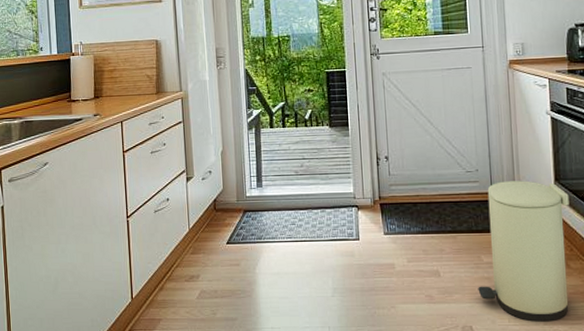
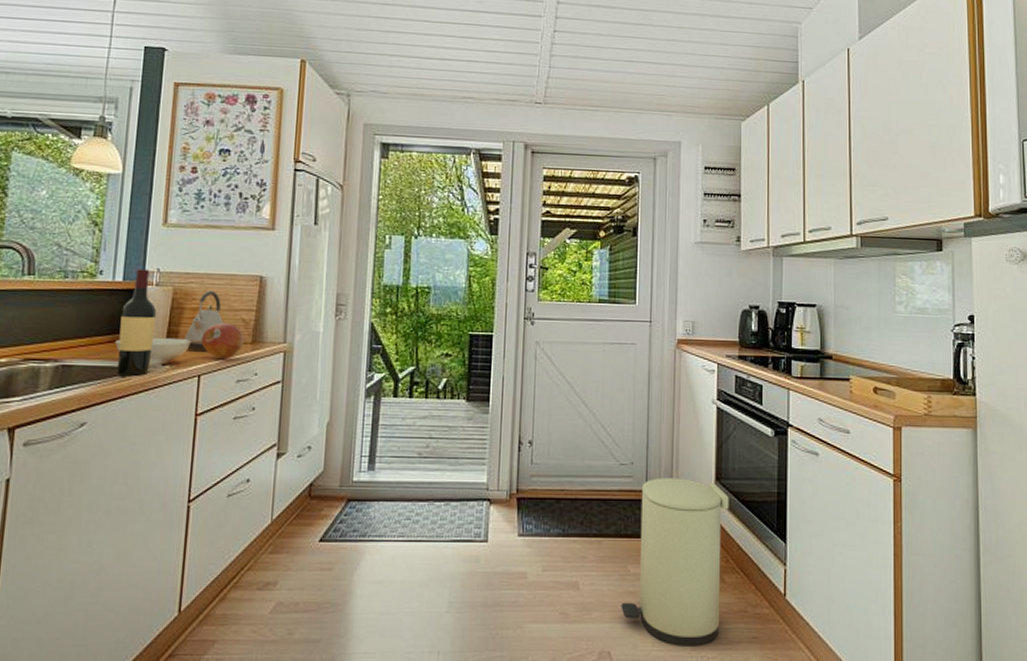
bowl: none [58,94,113,117] -> present [114,337,192,366]
wine bottle: none [60,43,86,127] -> present [117,269,157,377]
kettle: none [107,55,134,104] -> present [184,291,224,352]
fruit: none [119,79,151,107] -> present [201,322,244,359]

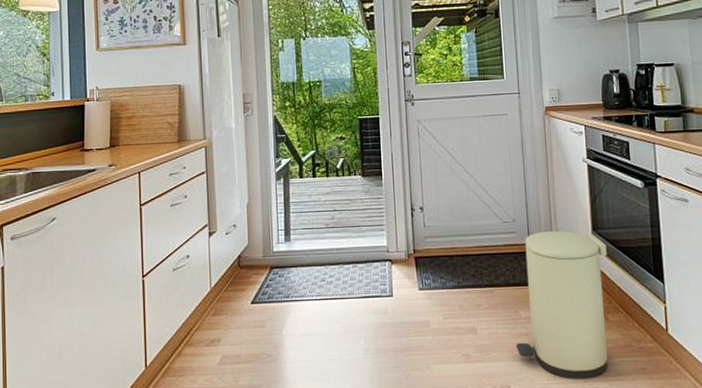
bowl: present [114,337,192,366] -> none [70,142,130,167]
wine bottle: present [117,269,157,377] -> none [72,88,101,178]
kettle: present [184,291,224,352] -> none [124,101,154,153]
fruit: present [201,322,244,359] -> none [137,126,172,157]

